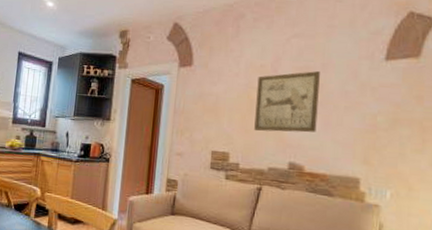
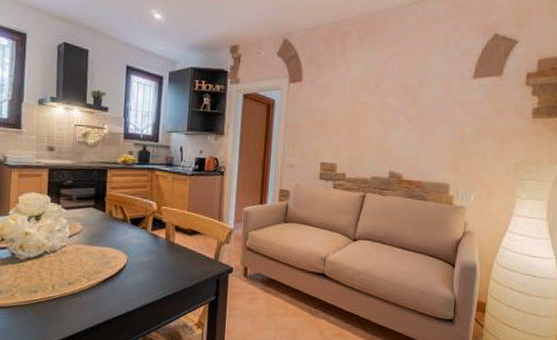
wall art: present [254,71,320,133] -> none [359,87,417,144]

